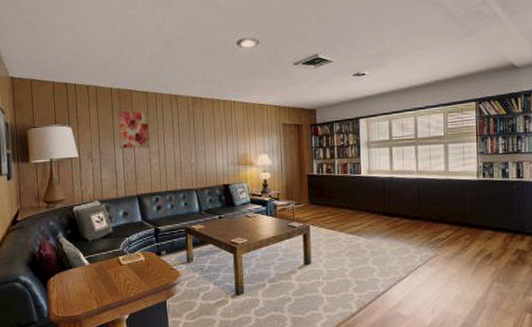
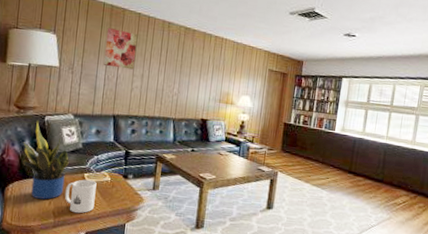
potted plant: none [56,211,103,288] -> present [22,119,69,200]
mug: none [103,262,134,297] -> present [64,179,97,214]

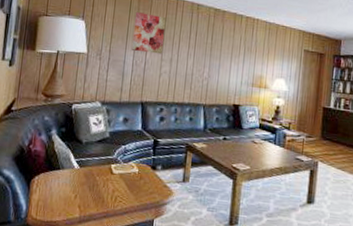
potted plant: present [22,119,69,200] -> none [49,108,96,193]
mug: present [64,179,97,214] -> none [90,171,124,208]

